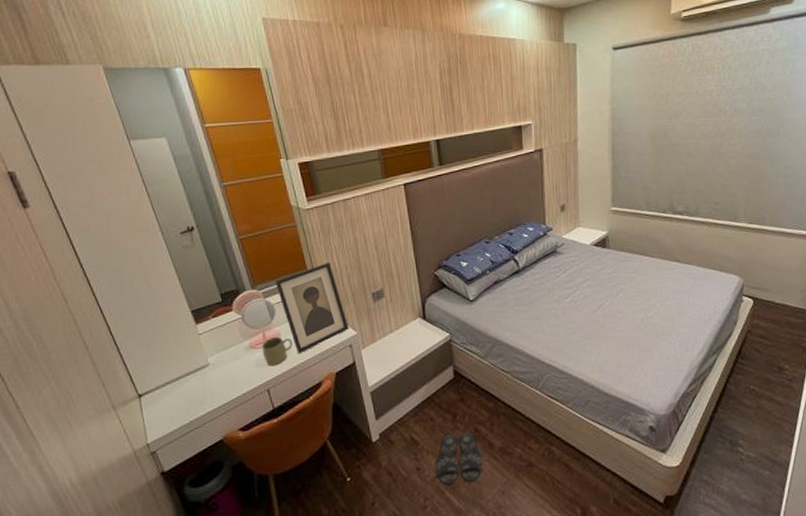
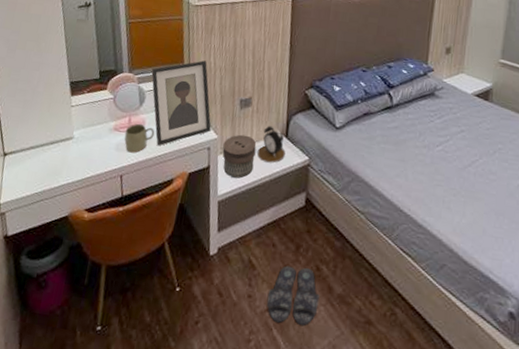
decorative box: none [364,325,398,368] -> present [222,134,257,178]
alarm clock: none [398,310,426,347] -> present [256,124,286,163]

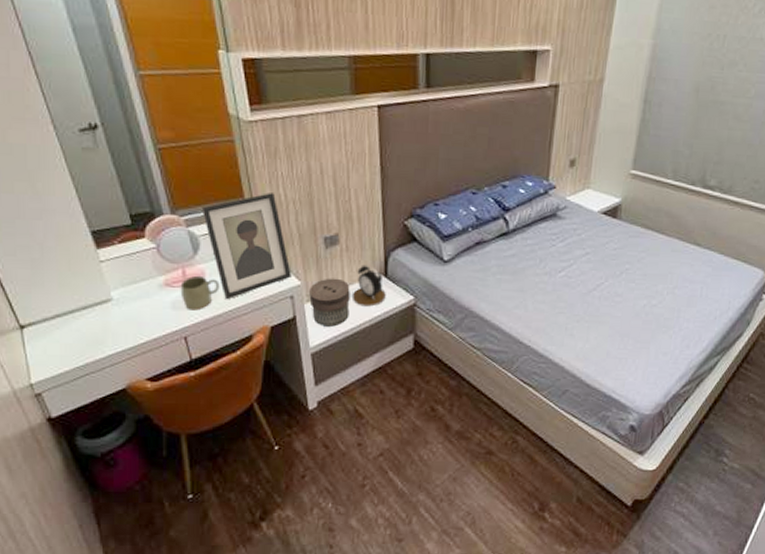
slippers: present [267,265,320,326] -> none [379,410,436,465]

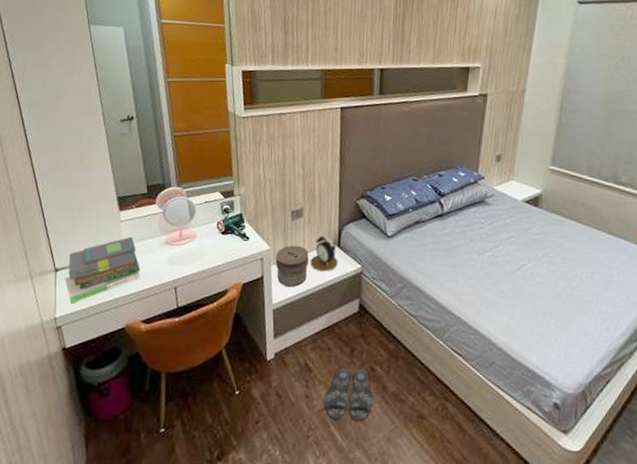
books: none [35,279,137,366] -> present [64,236,141,304]
mug: present [180,275,220,311] -> none [176,236,207,266]
picture frame: present [201,193,292,300] -> none [199,173,264,259]
slippers: none [379,410,436,465] -> present [324,367,375,421]

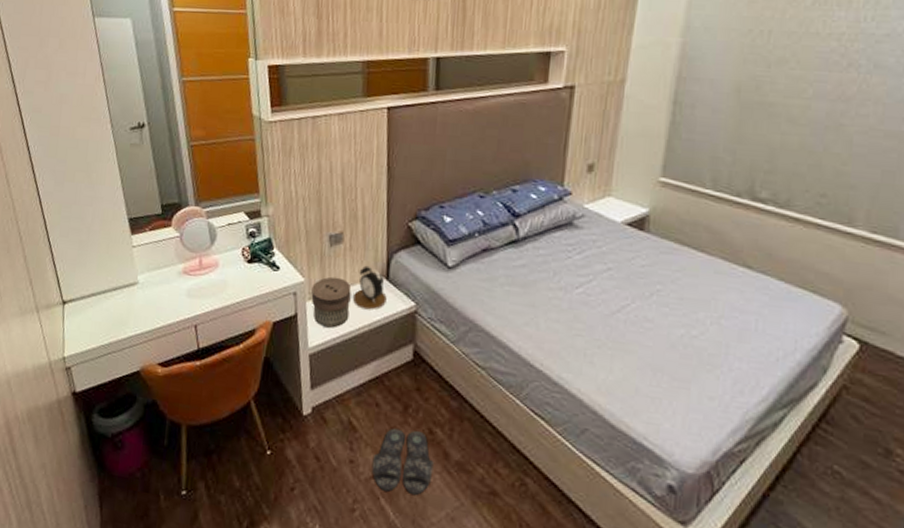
books: present [64,236,141,304] -> none [73,264,157,342]

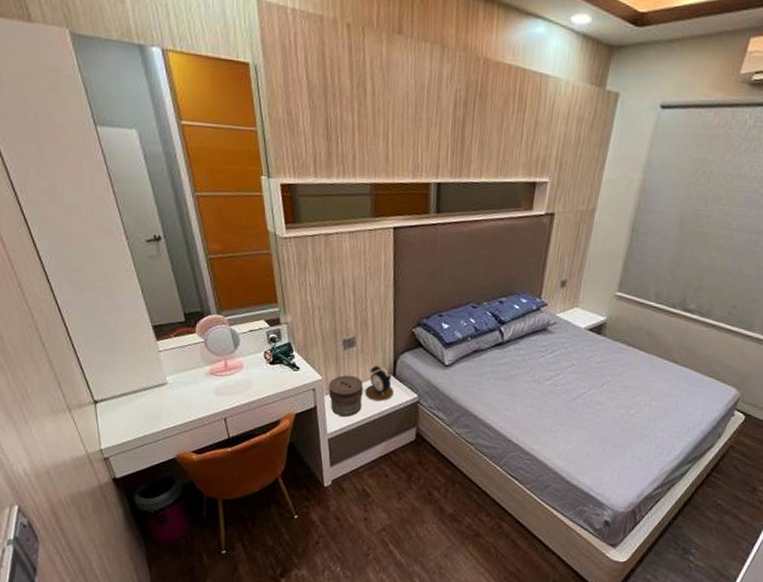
slippers: present [372,428,434,495] -> none [382,492,432,540]

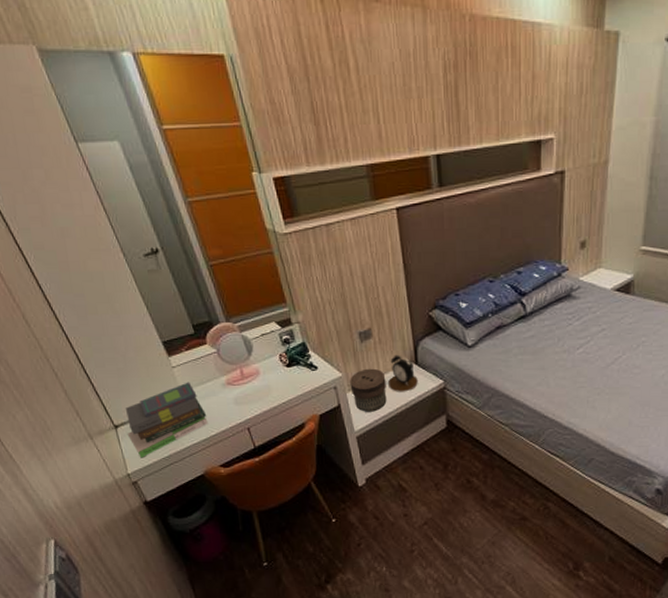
books: none [105,367,187,436] -> present [126,382,208,458]

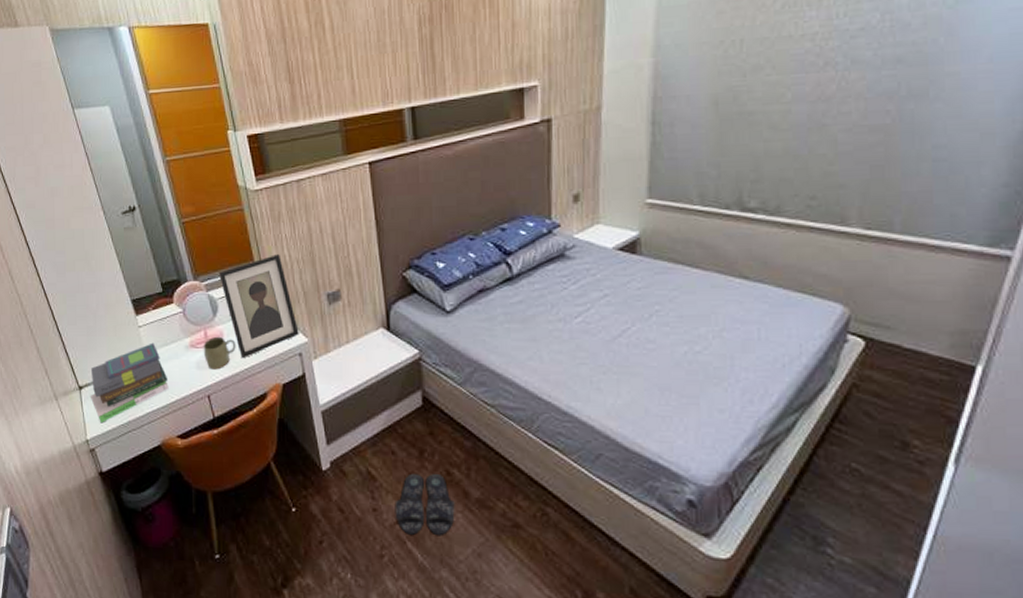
mug: none [239,374,273,405] -> present [203,336,236,370]
picture frame: none [251,296,333,394] -> present [218,254,299,359]
decorative box: present [350,368,387,412] -> none [316,334,356,384]
alarm clock: present [387,353,418,392] -> none [356,318,390,362]
slippers: none [423,483,474,532] -> present [395,473,455,535]

